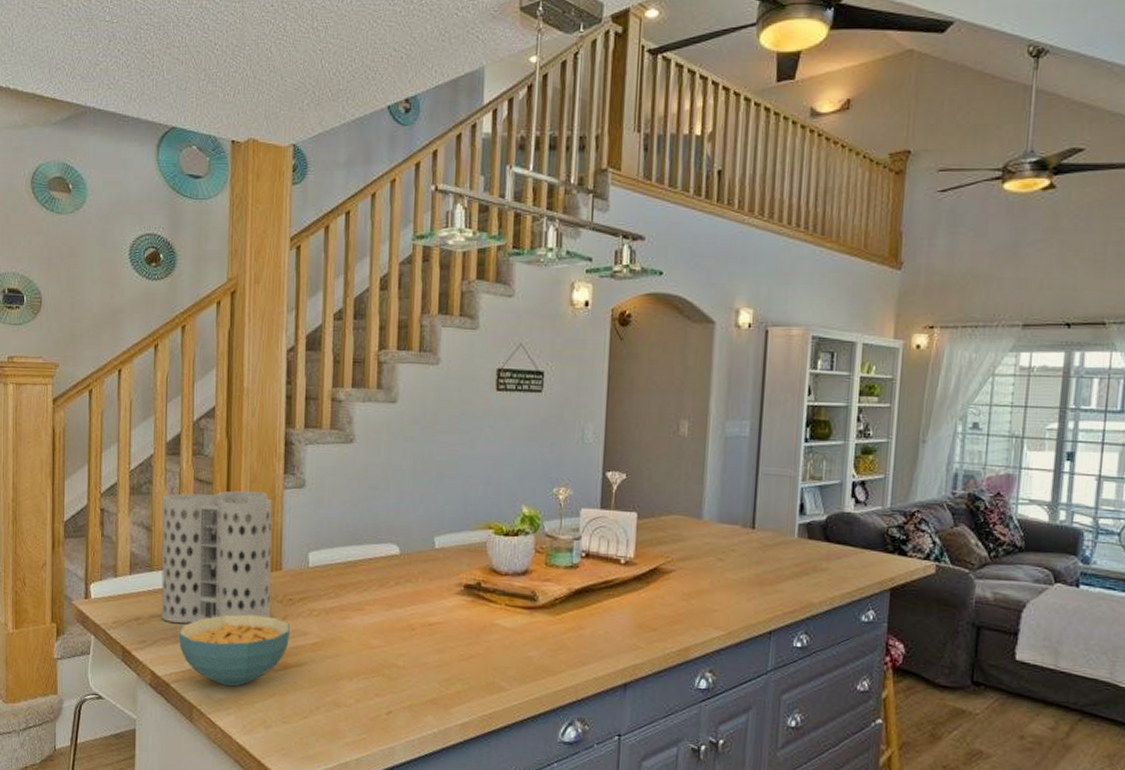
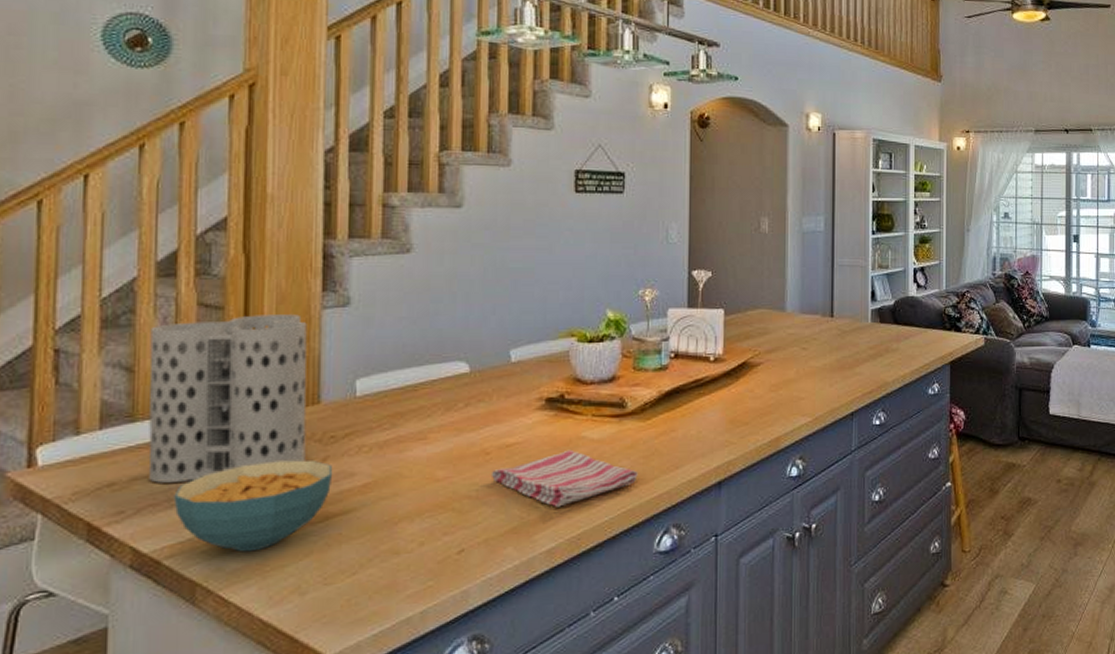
dish towel: none [415,634,546,686] -> present [491,449,638,507]

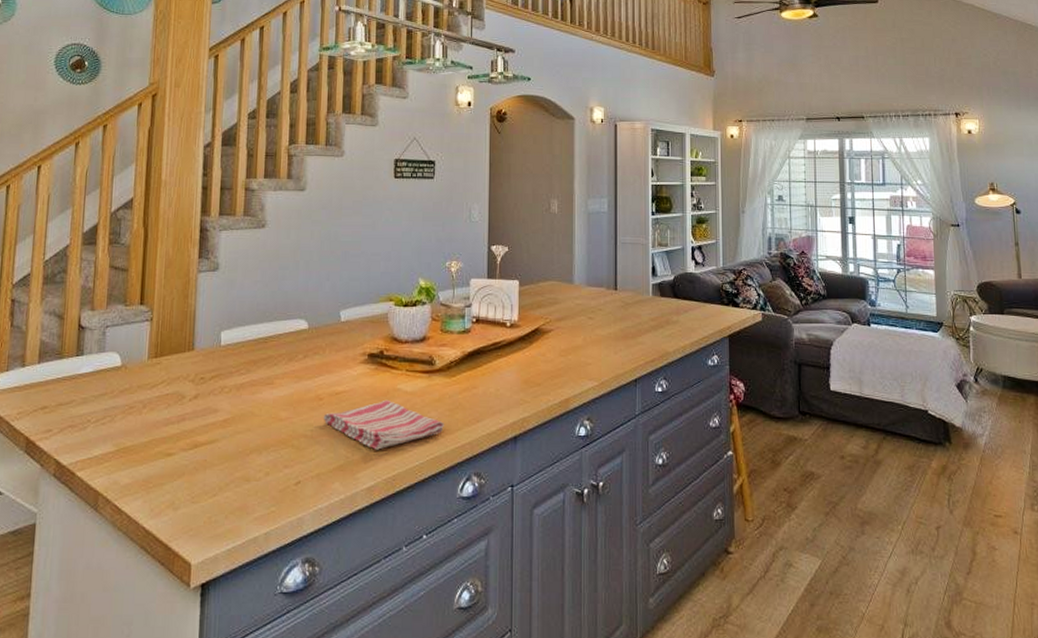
utensil holder: present [148,314,307,483] -> none [70,276,187,409]
cereal bowl: present [173,459,333,552] -> none [86,396,202,470]

